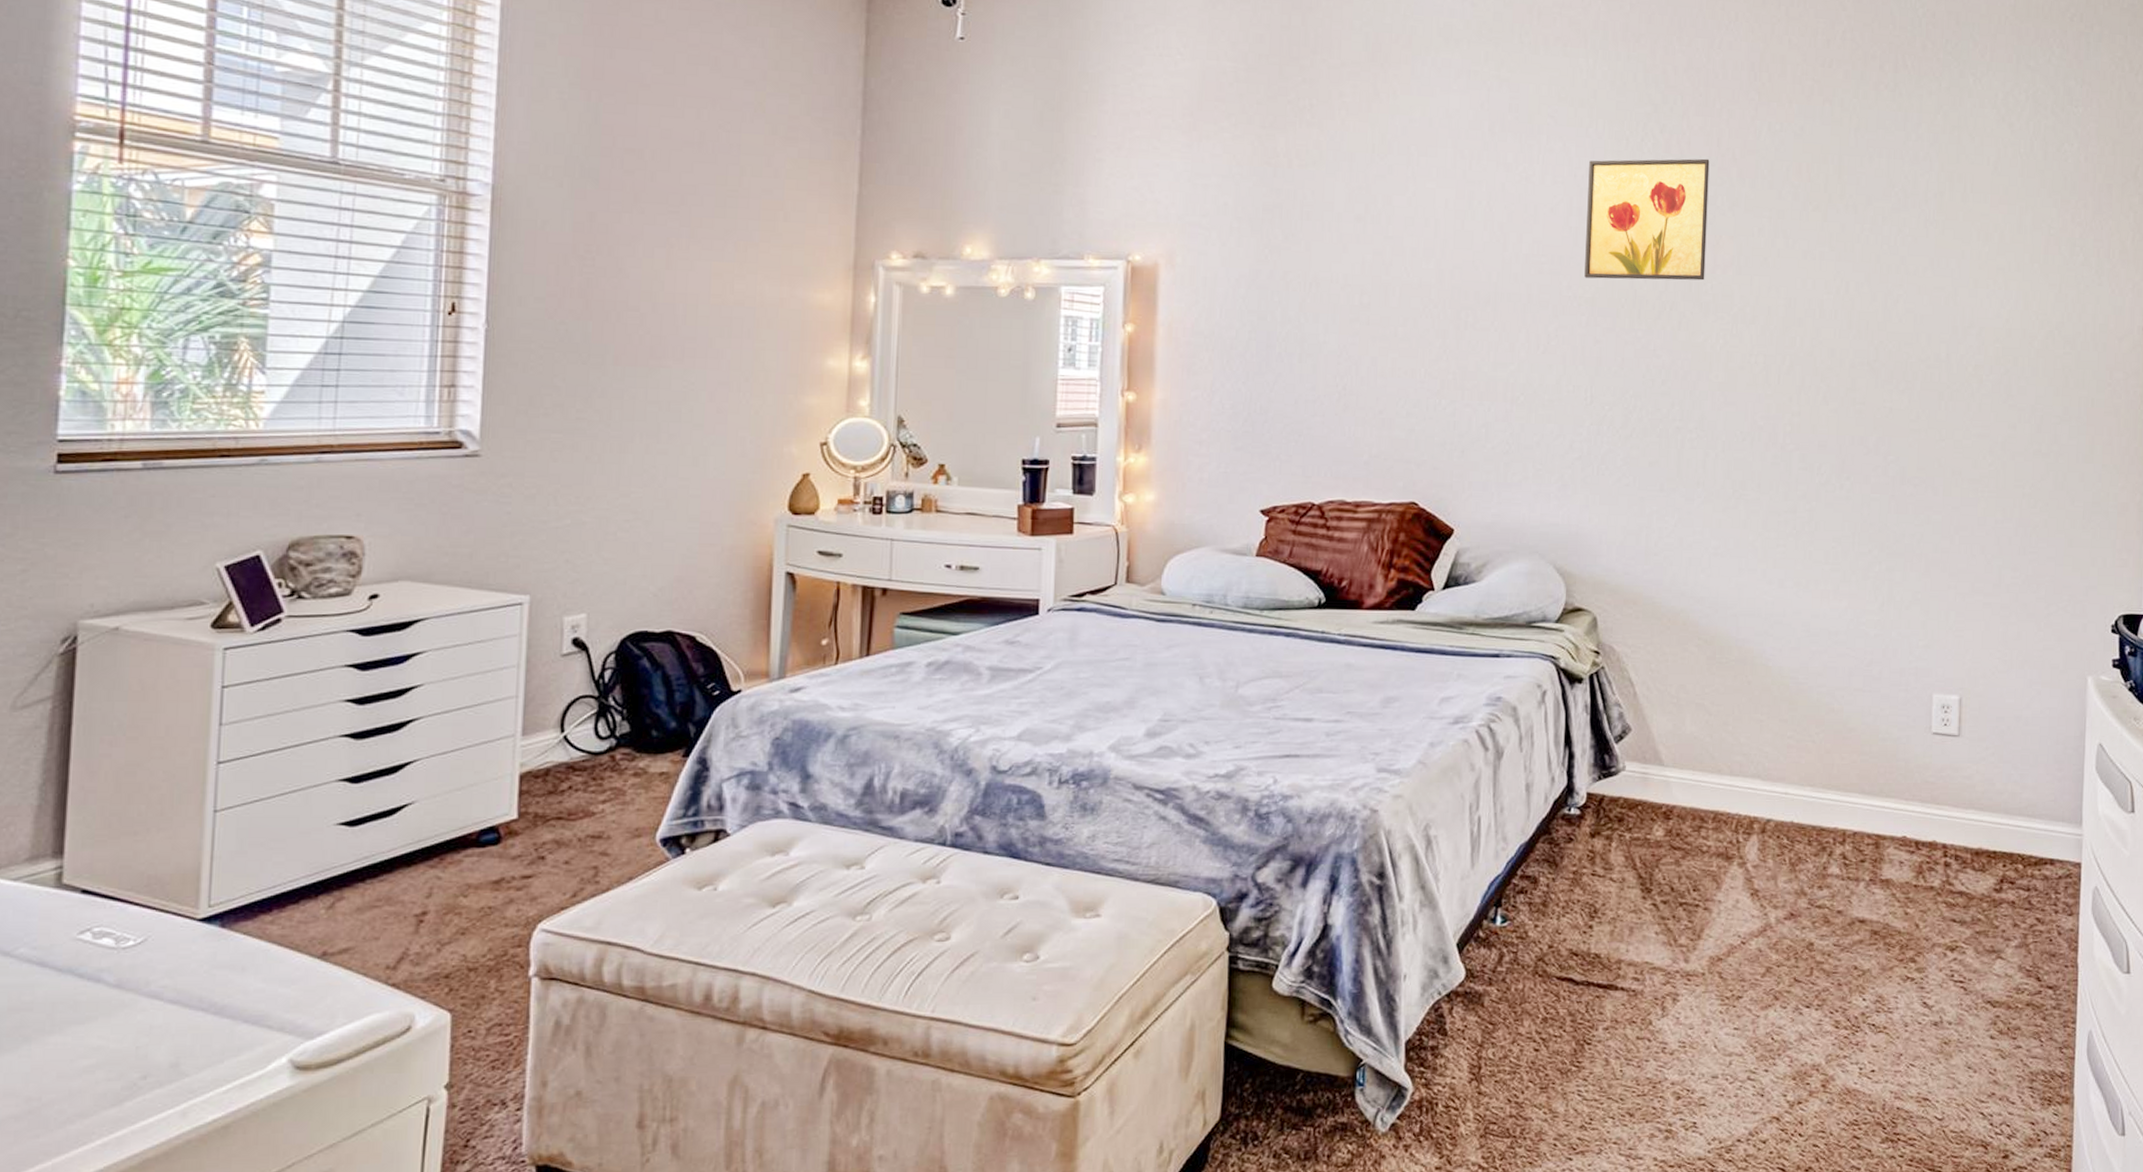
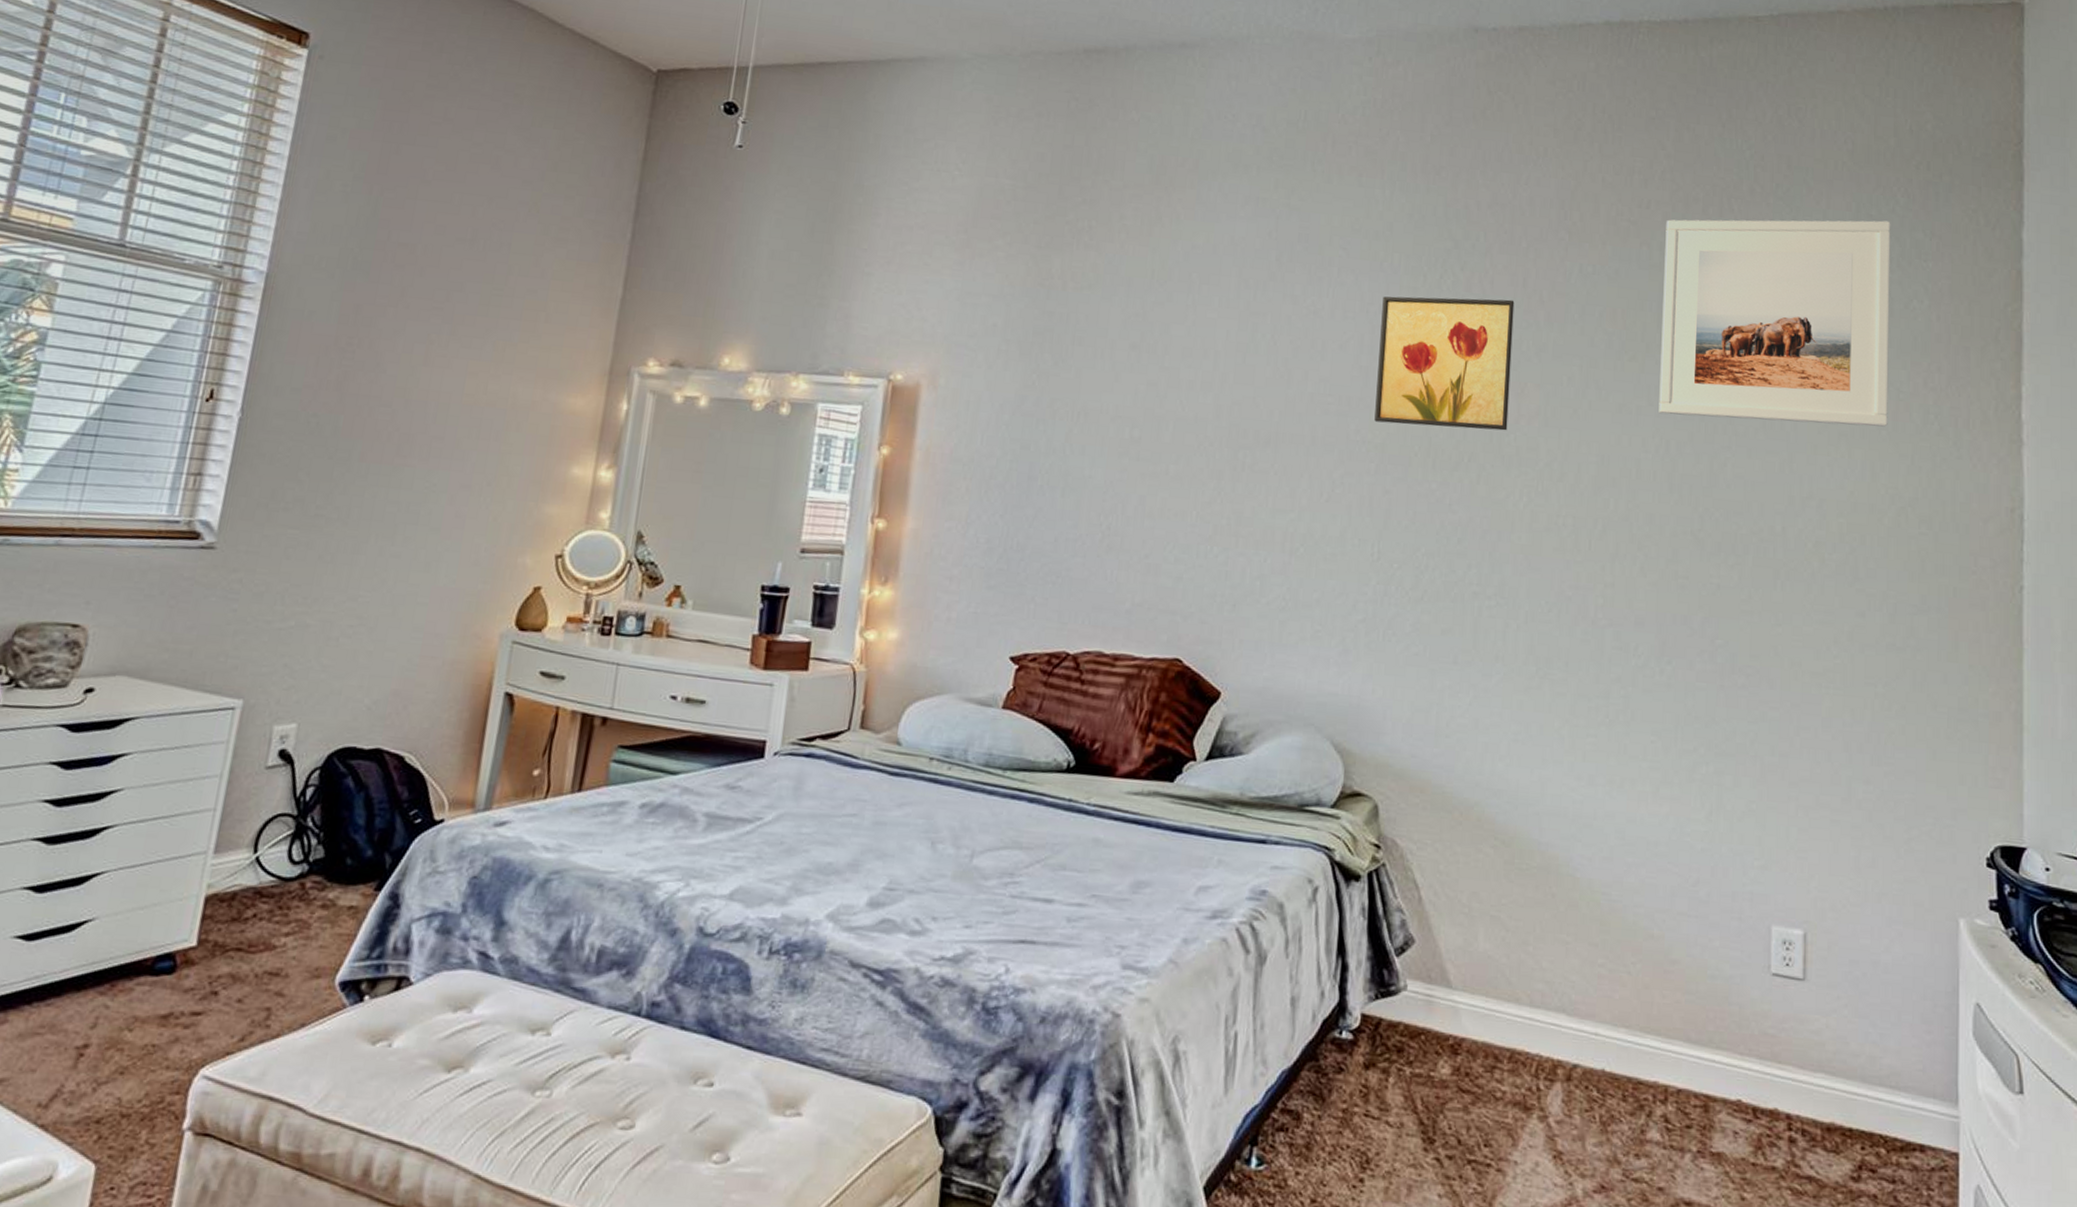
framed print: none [1839,70,2047,260] -> present [1659,219,1891,427]

